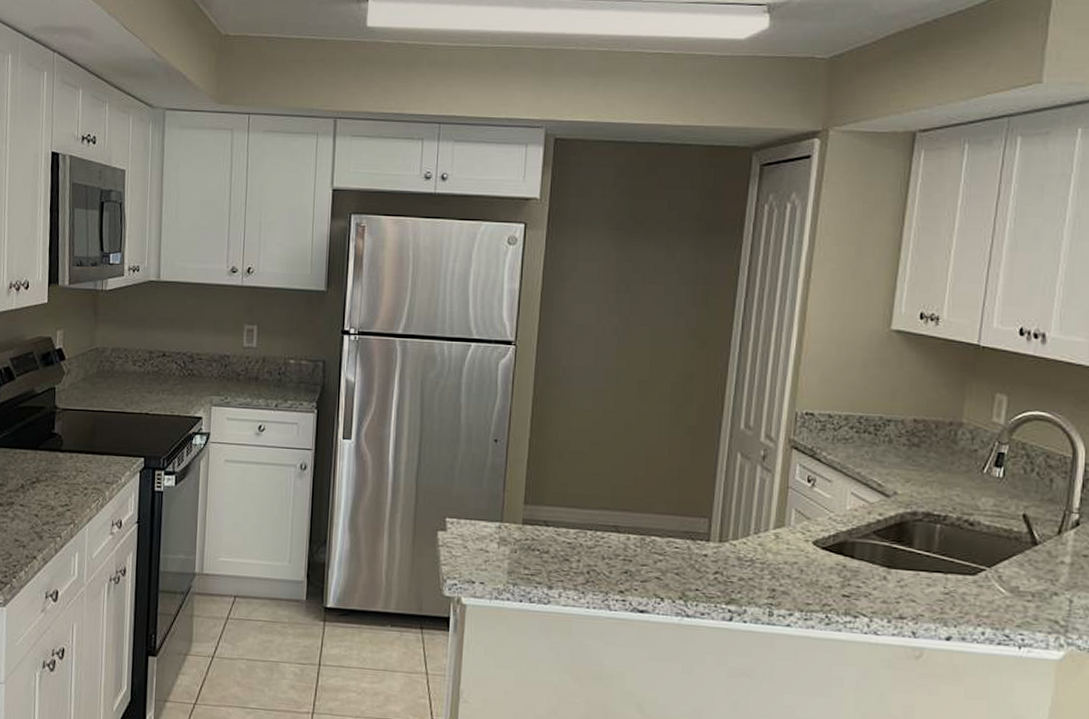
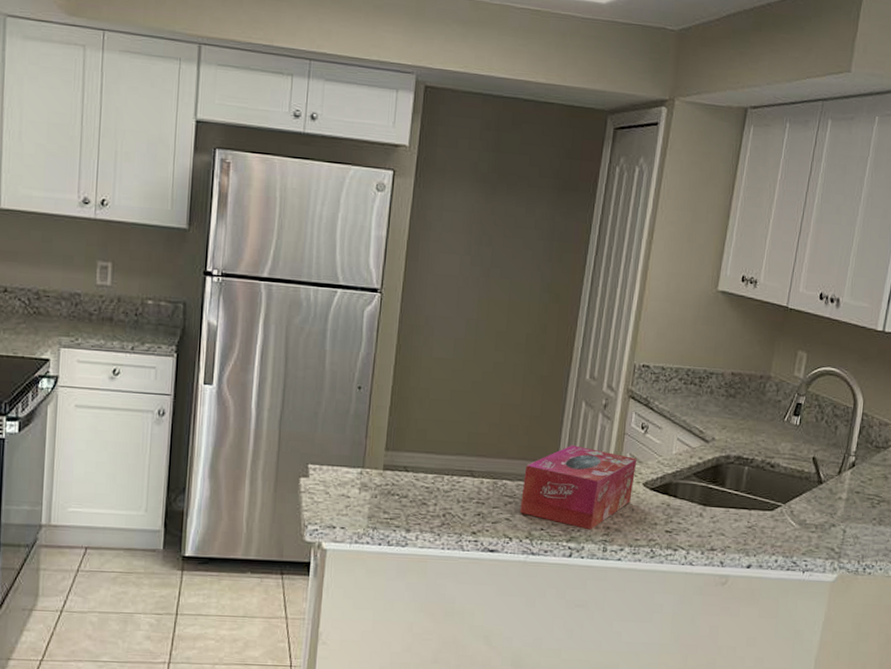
tissue box: none [672,499,805,592] -> present [520,445,637,530]

